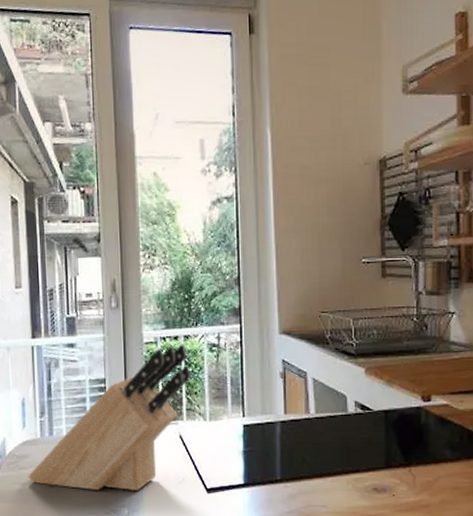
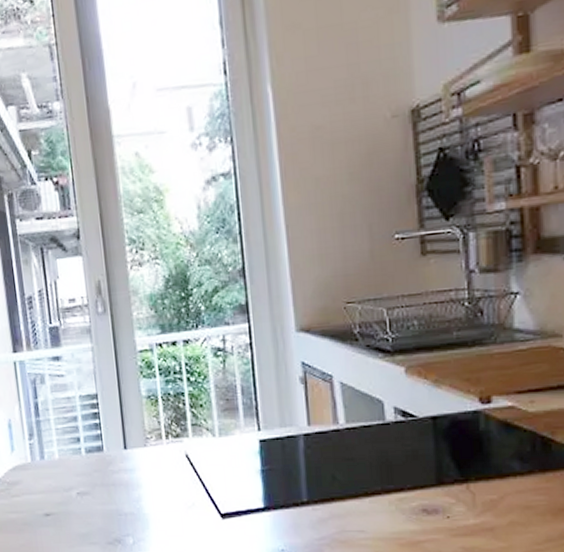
knife block: present [28,344,191,492] -> none [21,350,194,519]

